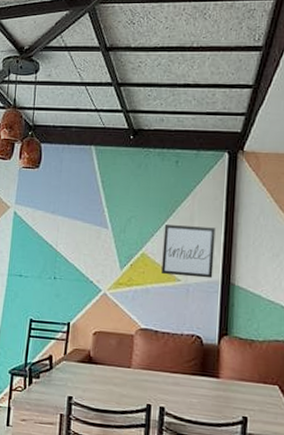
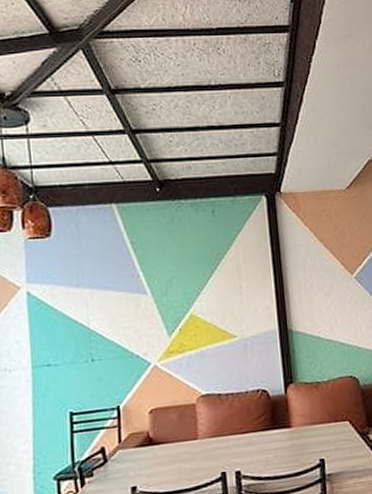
wall art: present [161,225,216,278] -> none [210,275,269,334]

